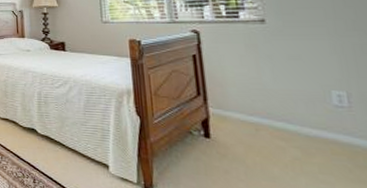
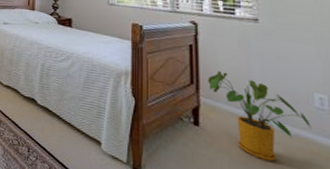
house plant: none [215,79,331,166] -> present [208,71,311,161]

